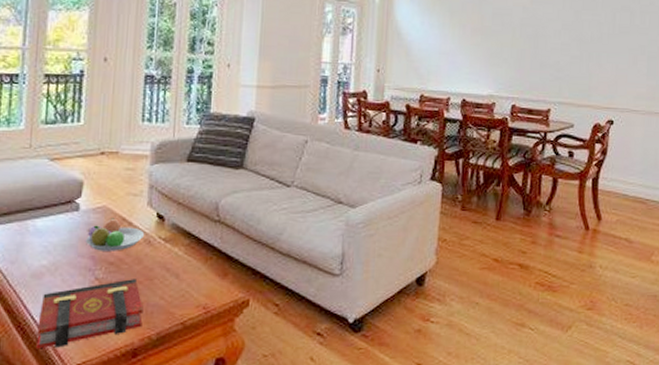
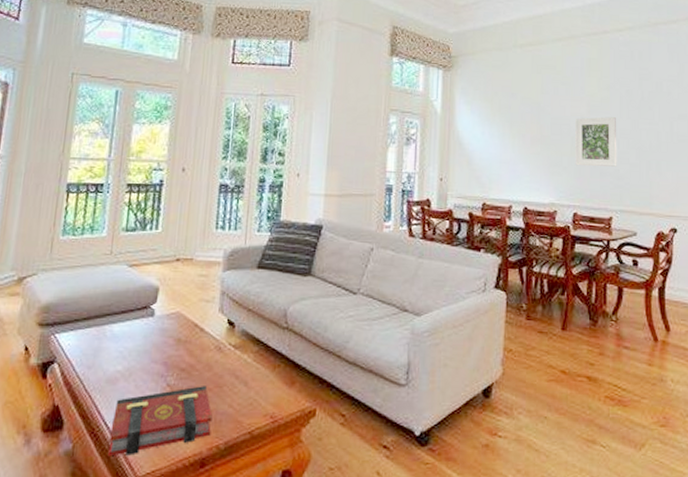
fruit bowl: present [86,218,144,251] -> none [159,324,215,358]
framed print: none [515,7,559,58] -> present [575,117,617,167]

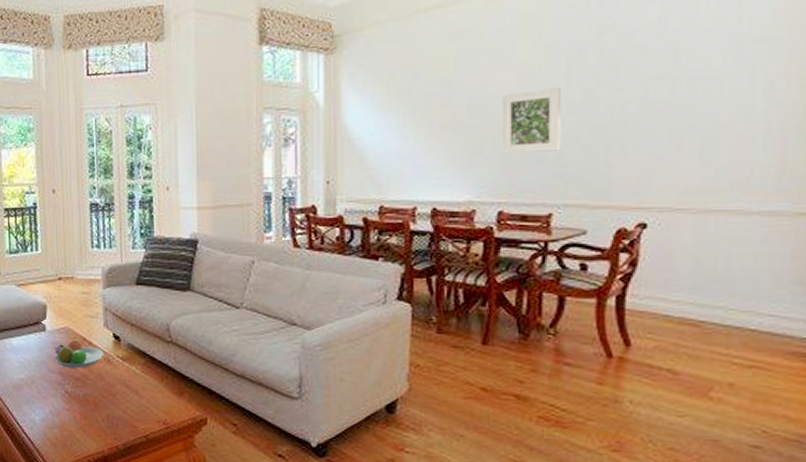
book: present [108,386,213,457] -> none [22,393,110,451]
fruit bowl: none [159,324,215,358] -> present [54,338,103,368]

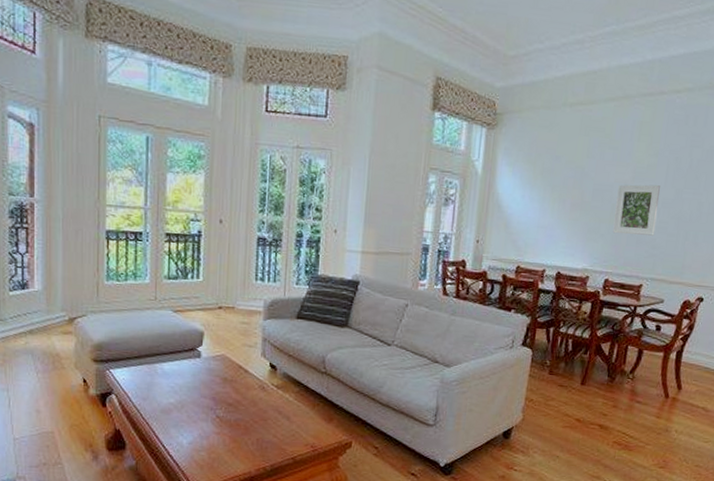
fruit bowl: present [54,338,103,368] -> none [208,365,258,394]

